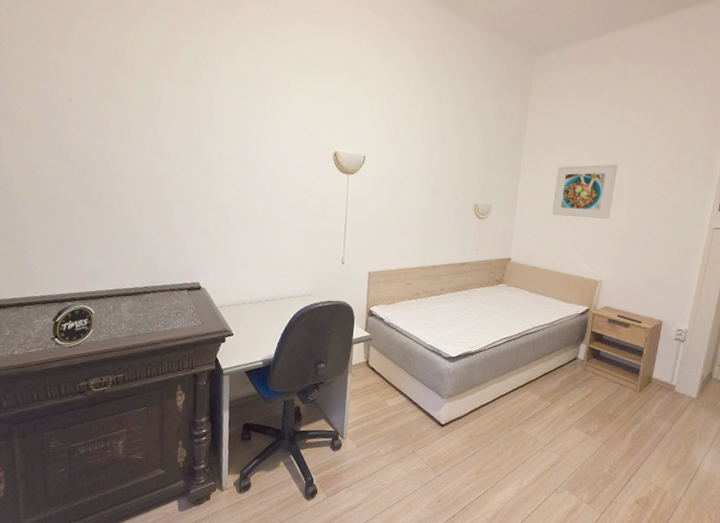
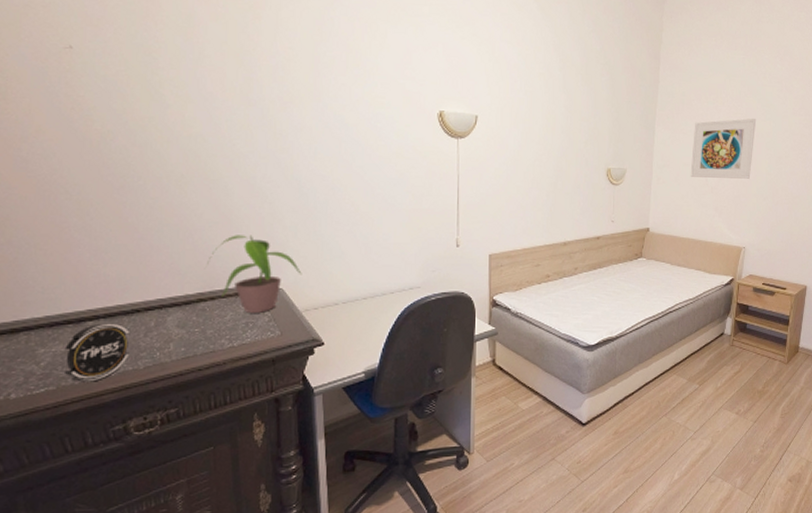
potted plant: none [152,244,220,306] -> present [207,235,302,313]

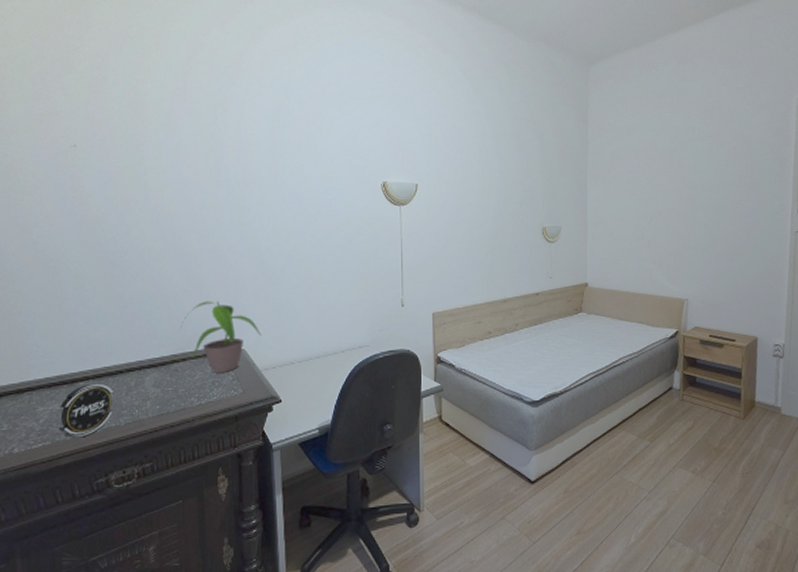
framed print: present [690,118,757,179] -> none [625,173,689,232]

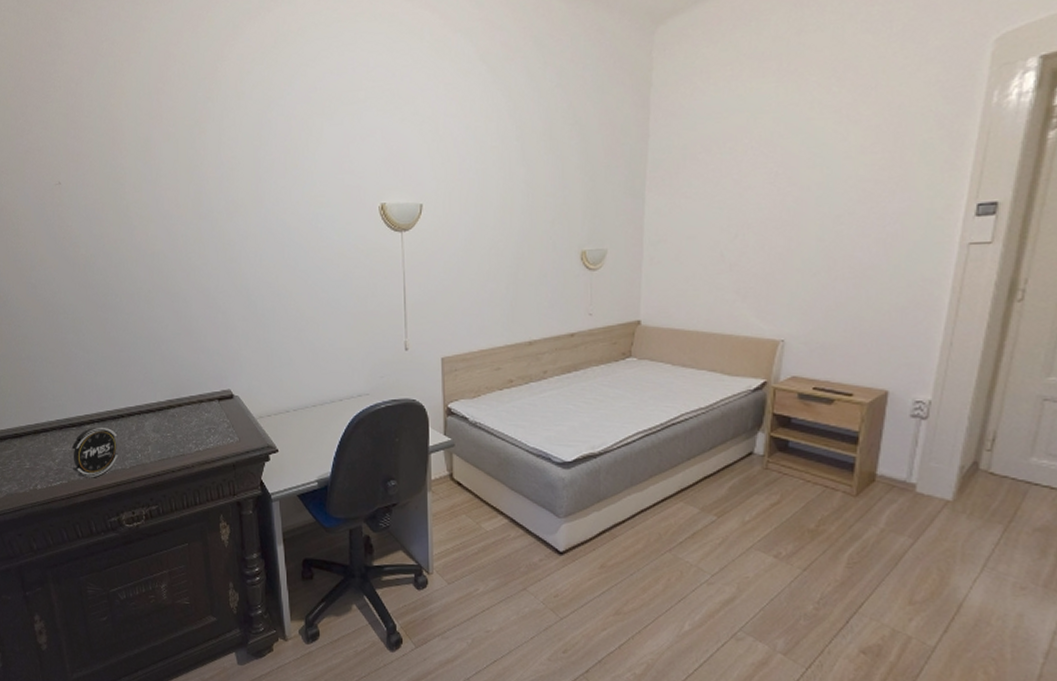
potted plant: present [180,301,262,373] -> none [174,344,255,419]

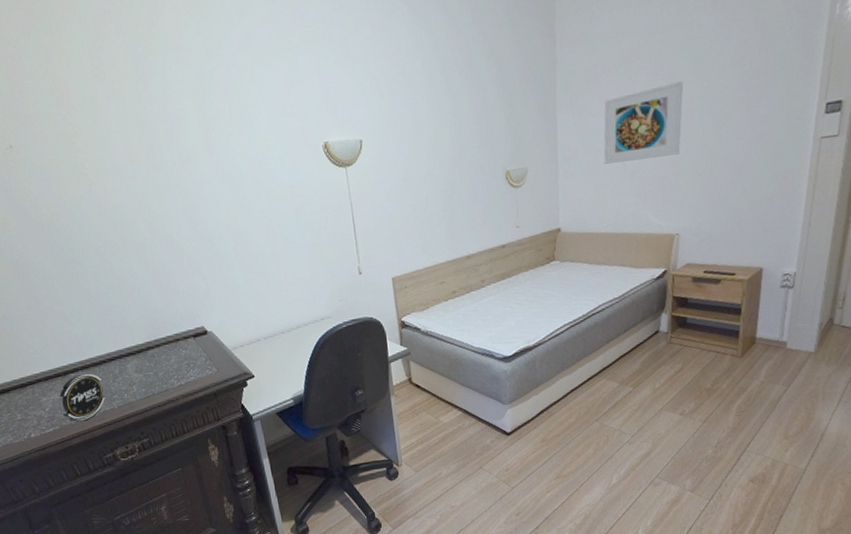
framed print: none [697,167,799,253] -> present [603,81,684,164]

